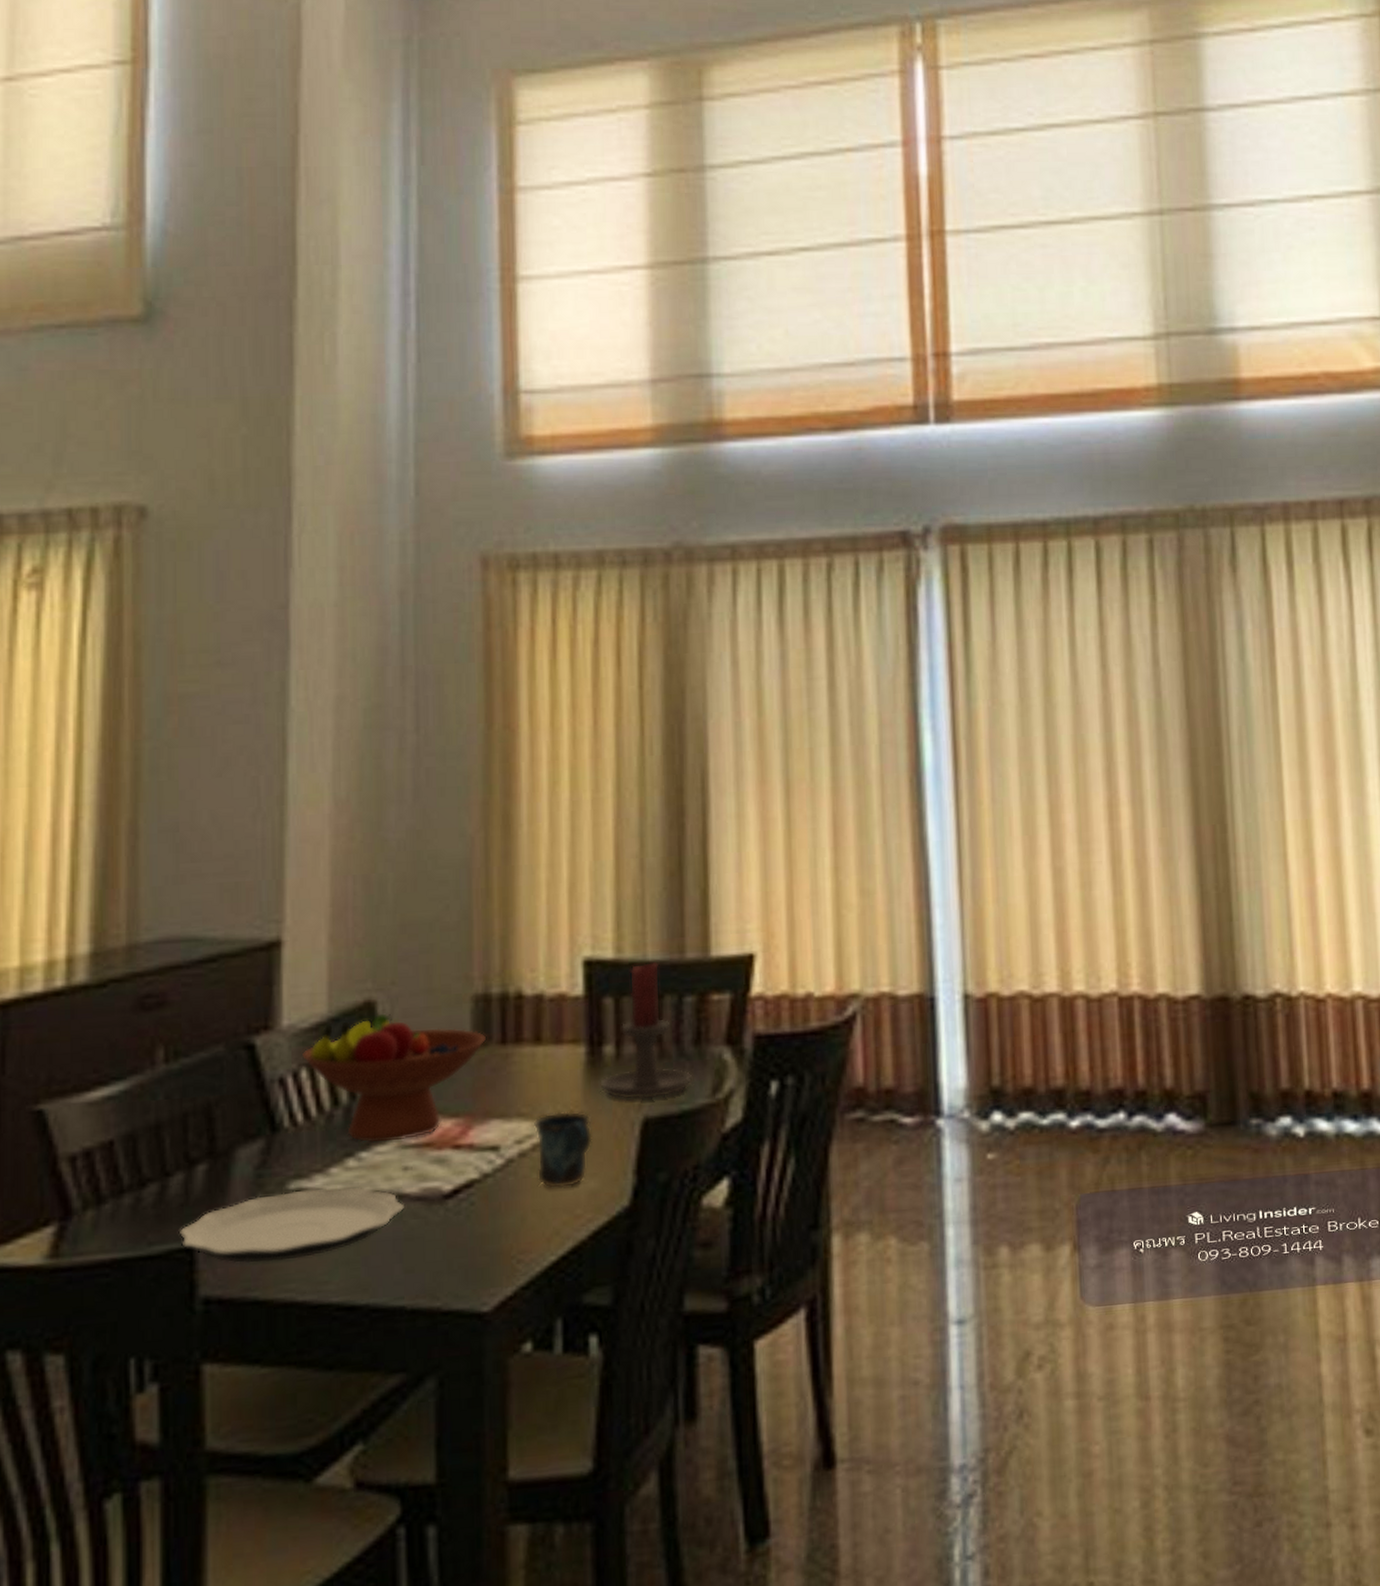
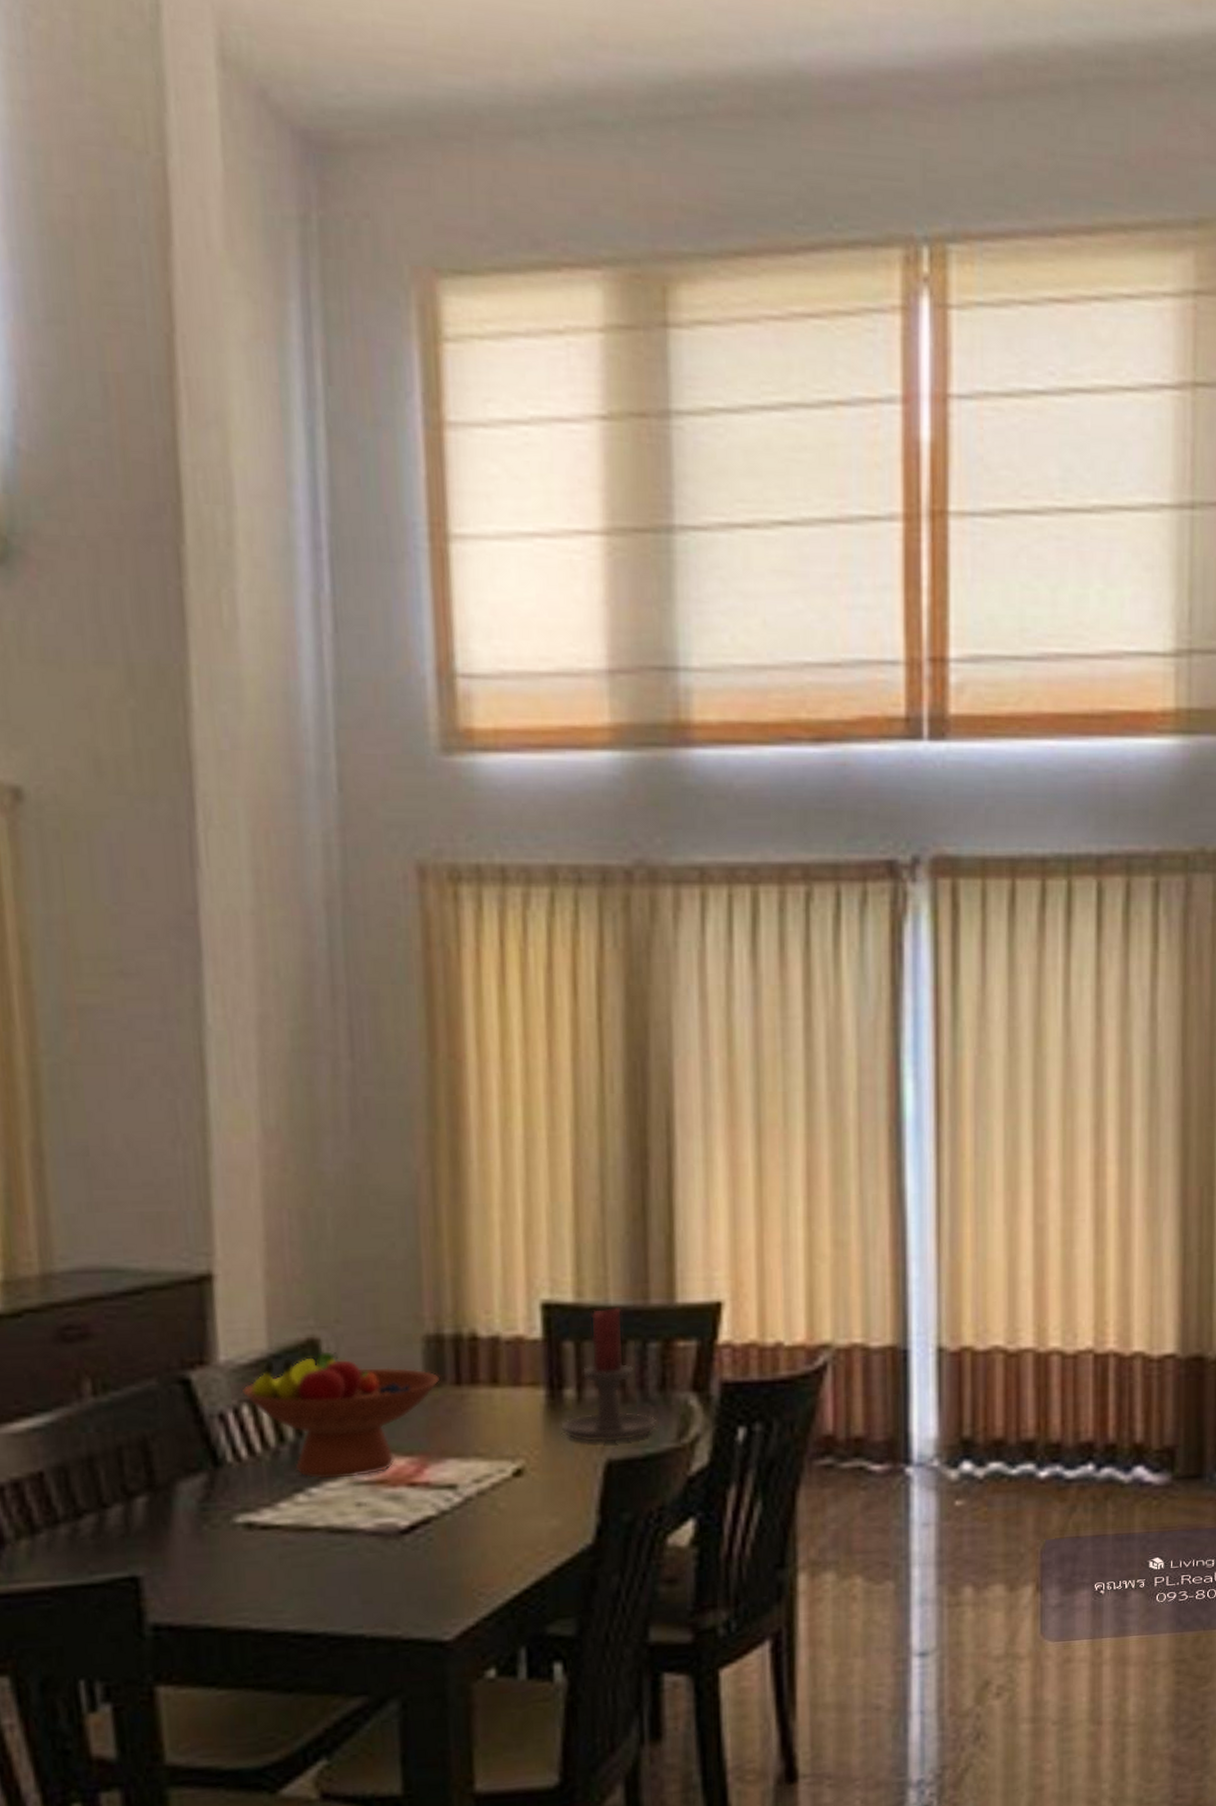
plate: present [178,1186,404,1263] -> none [121,1521,359,1593]
mug: present [533,1111,592,1189] -> none [491,1452,554,1527]

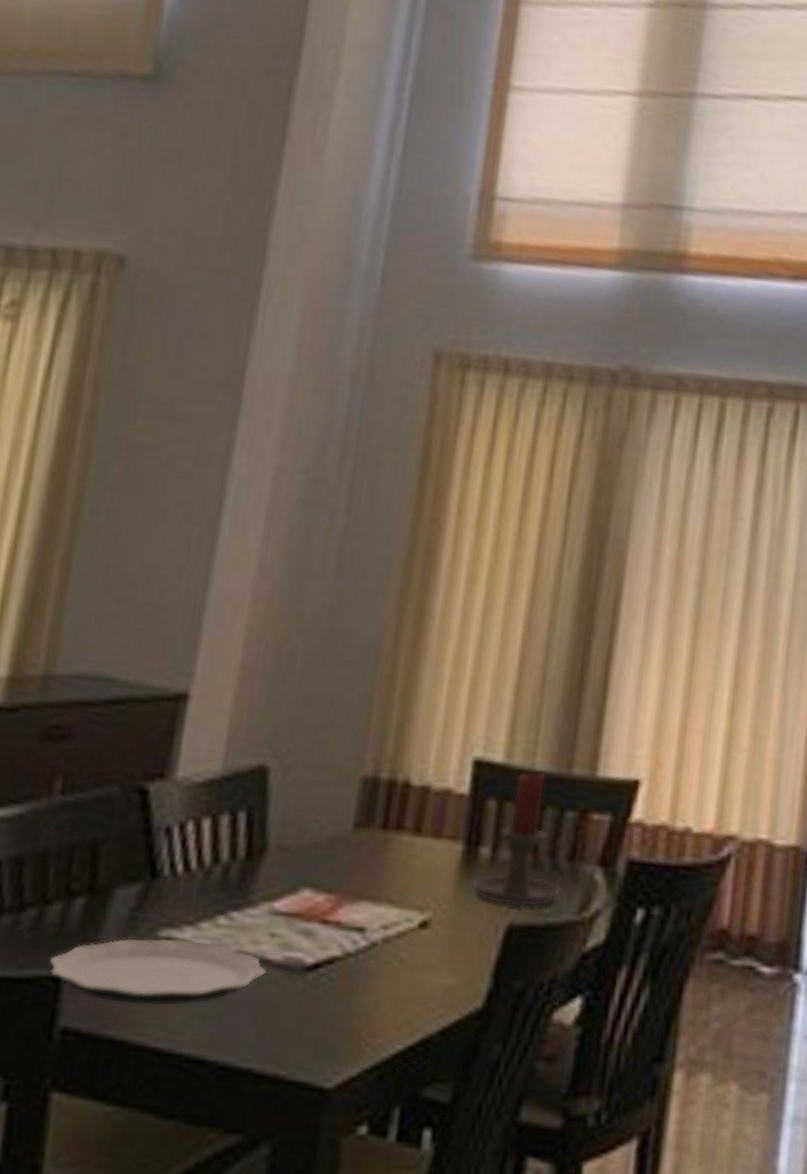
plate: none [121,1521,359,1593] -> present [48,938,266,1006]
fruit bowl: present [242,1351,439,1479] -> none [191,780,369,907]

